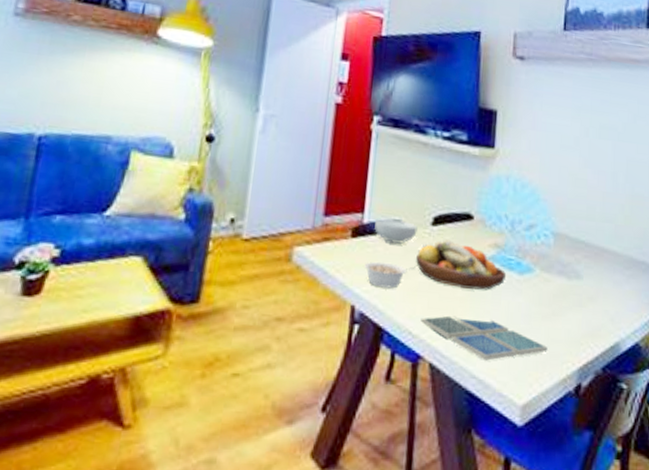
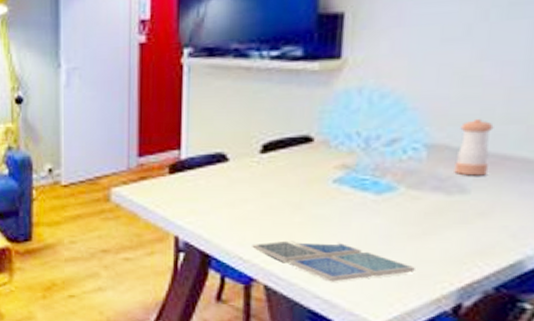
legume: present [364,261,416,289] -> none [185,194,243,219]
cereal bowl: present [374,219,418,245] -> none [194,153,243,176]
fruit bowl: present [416,240,507,290] -> none [243,166,359,214]
pepper shaker: none [572,214,596,265] -> present [454,118,494,176]

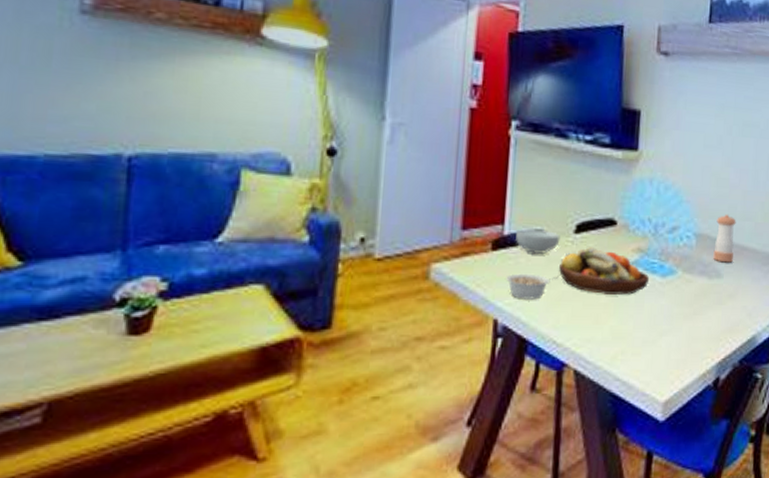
legume: none [185,194,243,219] -> present [506,273,559,300]
cereal bowl: none [194,153,243,176] -> present [516,229,560,255]
fruit bowl: none [243,166,359,214] -> present [559,247,650,295]
drink coaster: present [252,240,415,282] -> none [565,322,689,363]

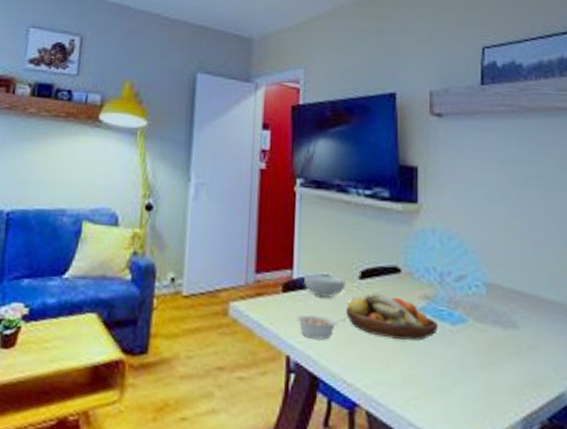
pepper shaker: present [713,214,736,263] -> none [507,264,530,314]

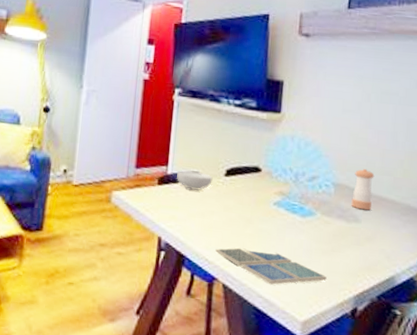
legume: present [296,314,346,340] -> none [168,204,211,225]
fruit bowl: present [346,292,439,341] -> none [211,188,291,229]
drink coaster: none [354,365,487,410] -> present [215,247,327,285]
pepper shaker: none [507,264,530,314] -> present [351,168,375,211]

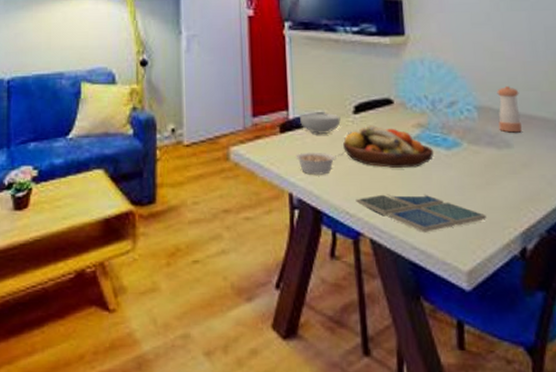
legume: none [168,204,211,225] -> present [296,152,344,175]
fruit bowl: none [211,188,291,229] -> present [343,125,434,168]

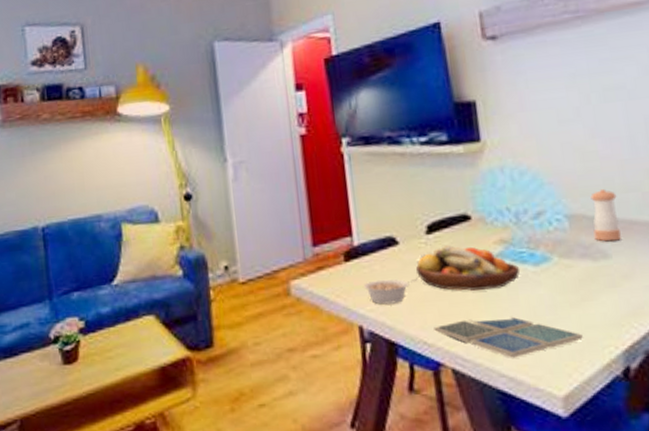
cereal bowl: present [300,113,341,135] -> none [366,236,412,261]

